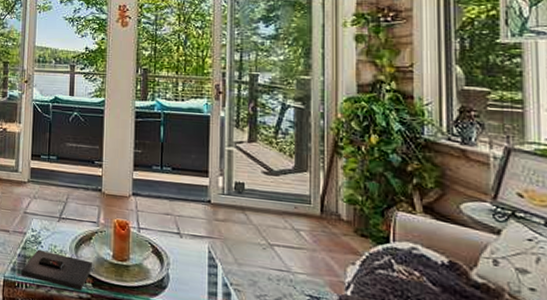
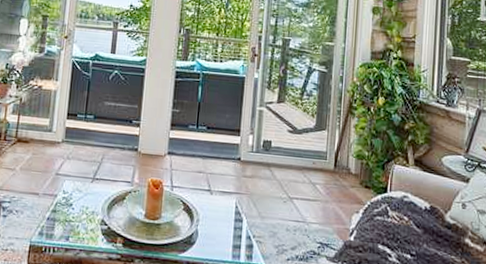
book: present [21,249,93,292] -> none [49,211,125,252]

